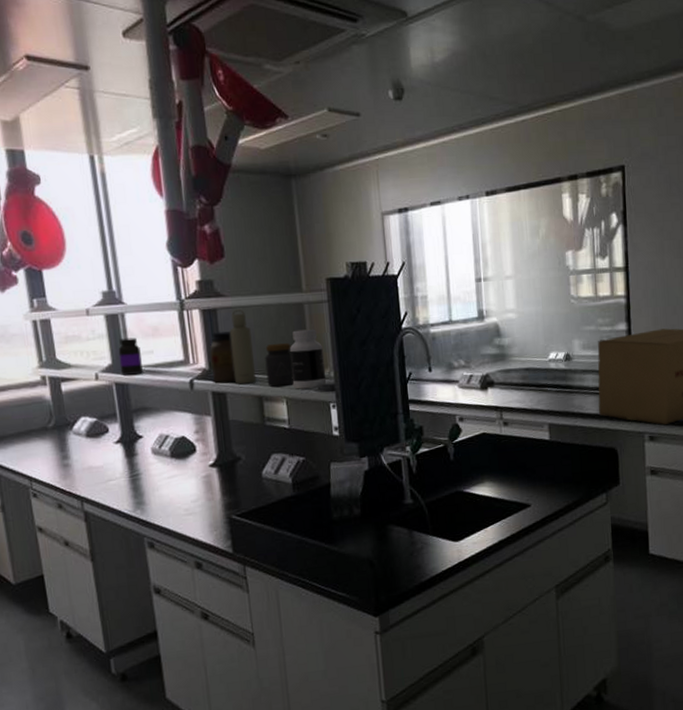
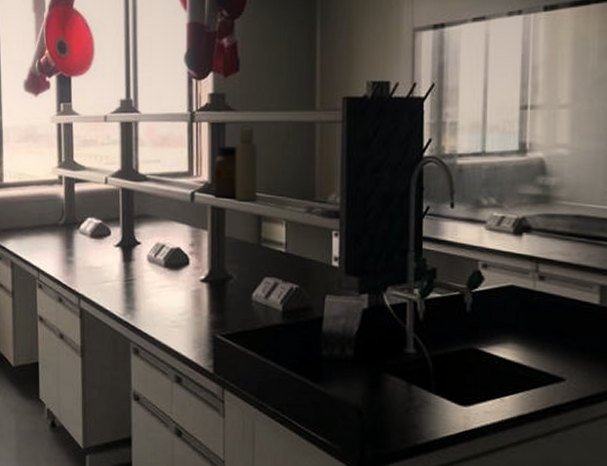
jar: present [118,337,143,375] -> none [128,146,148,182]
jar: present [265,343,294,387] -> none [268,163,297,207]
medicine bottle: present [289,329,326,389] -> none [294,150,331,213]

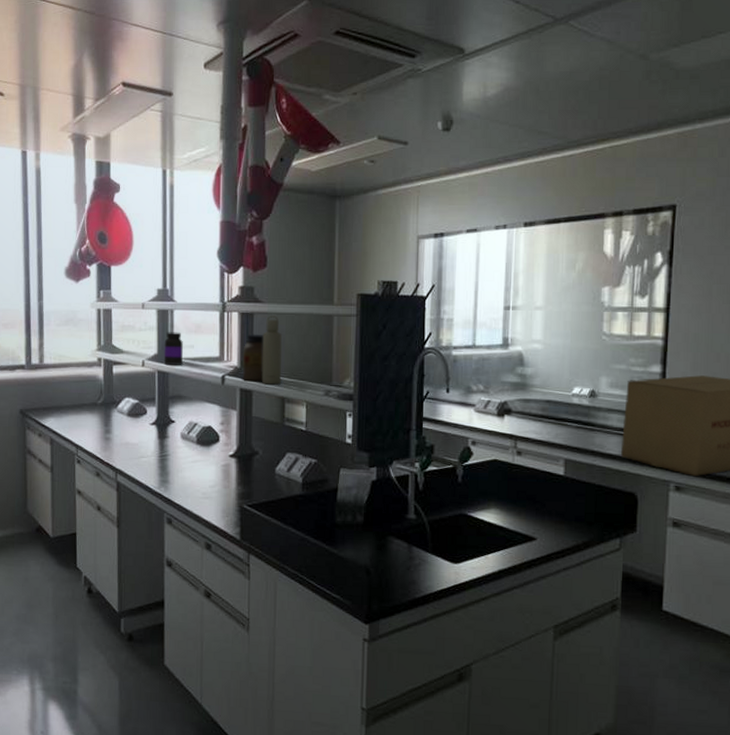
jar: none [128,146,148,182] -> present [164,332,183,365]

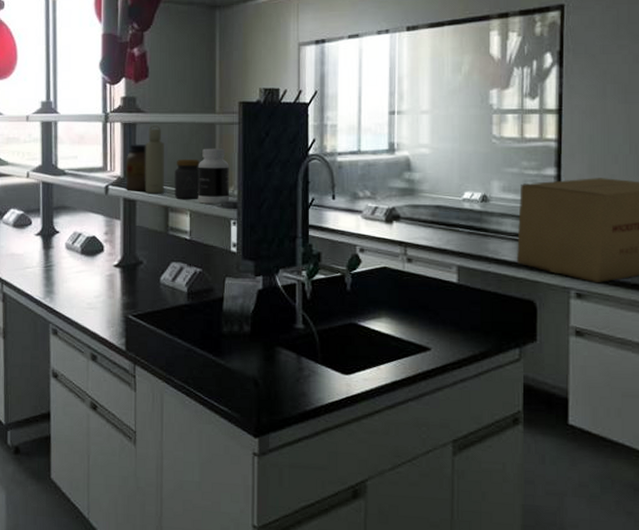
jar: present [164,332,183,365] -> none [48,143,67,176]
jar: none [291,351,317,390] -> present [174,160,200,199]
medicine bottle: none [314,340,346,396] -> present [197,148,229,204]

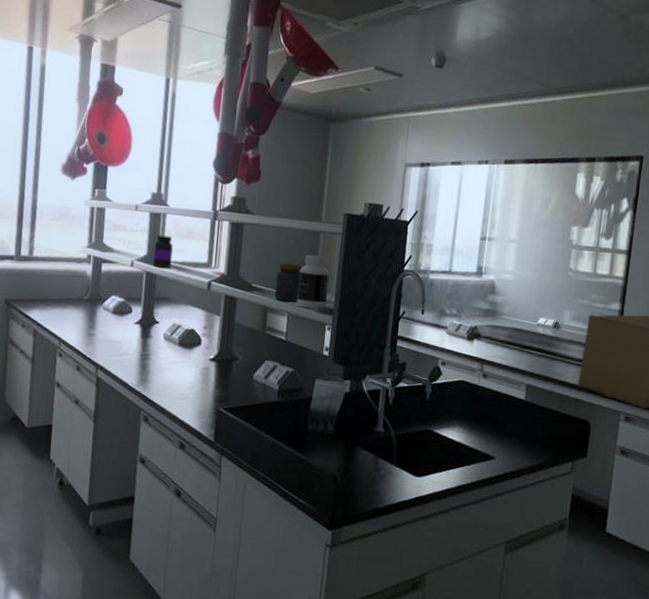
jar: none [48,143,67,176] -> present [152,235,173,268]
jar: present [125,143,147,191] -> none [228,243,252,291]
bottle: present [145,125,165,194] -> none [247,227,270,294]

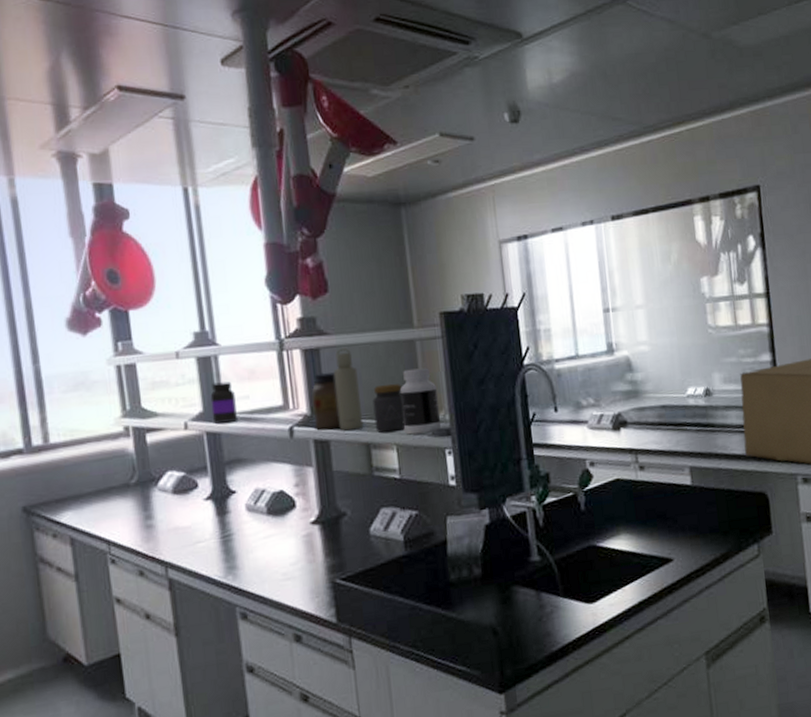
jar: none [228,243,252,291] -> present [311,371,341,431]
bottle: none [247,227,270,294] -> present [333,348,364,431]

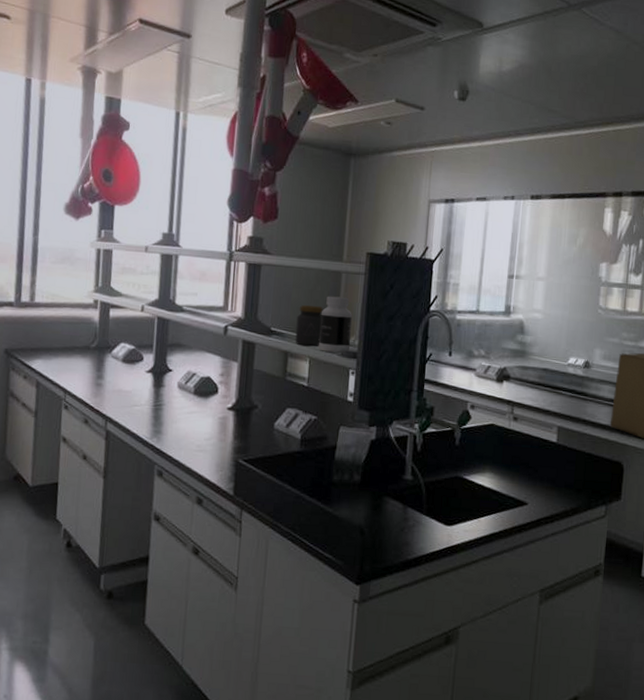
jar: present [210,381,237,424] -> none [164,277,186,313]
jar: present [311,371,341,431] -> none [246,285,270,335]
bottle: present [333,348,364,431] -> none [266,268,289,339]

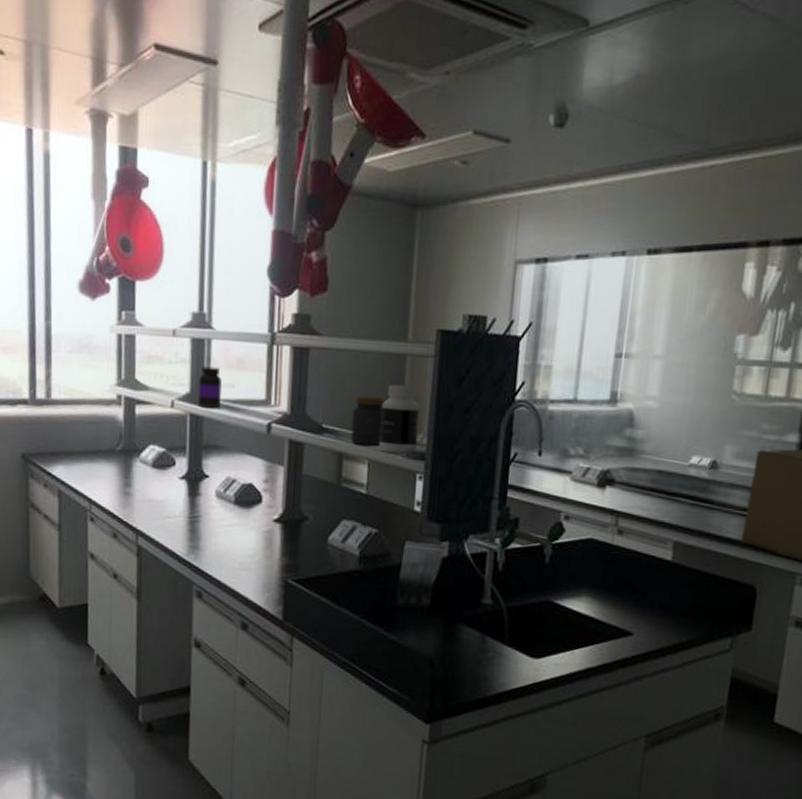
jar: none [164,277,186,313] -> present [197,366,222,408]

